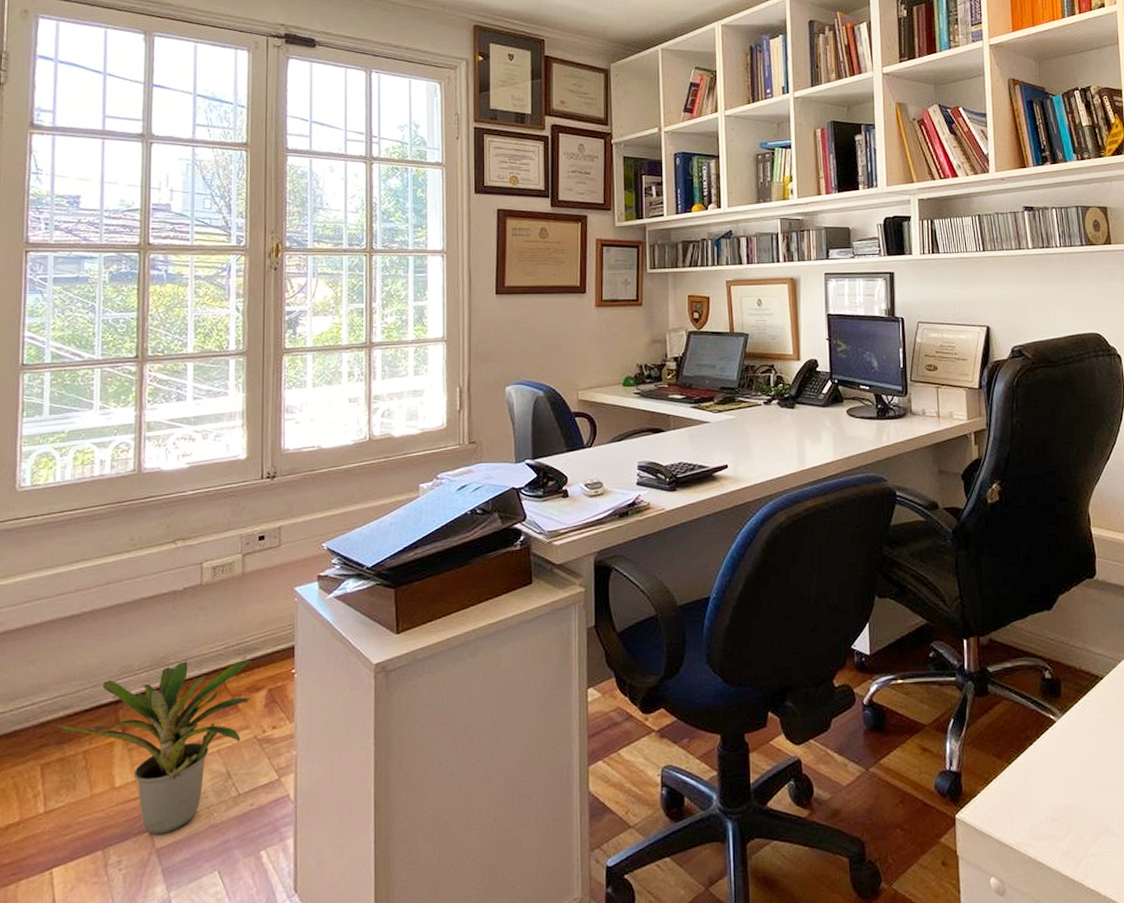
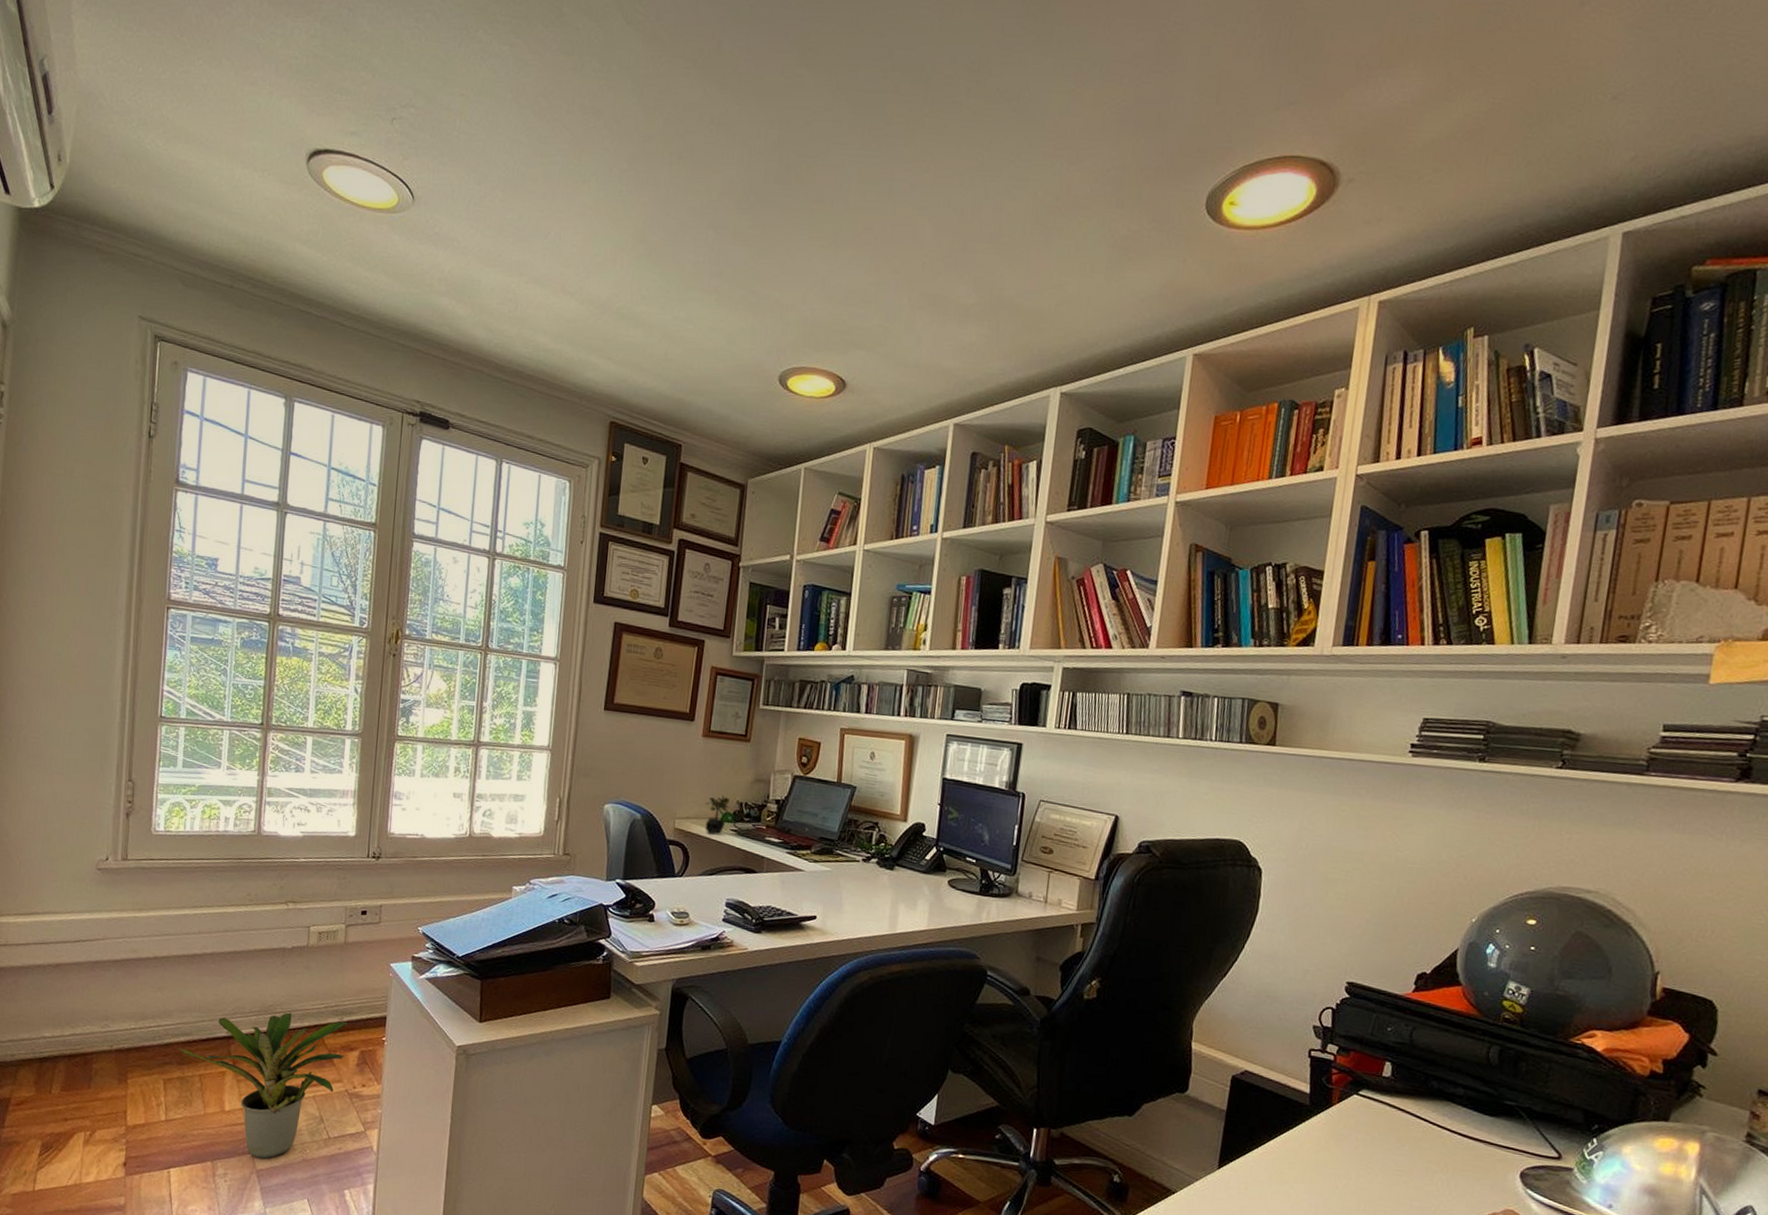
succulent plant: none [606,361,630,401] -> present [705,795,731,835]

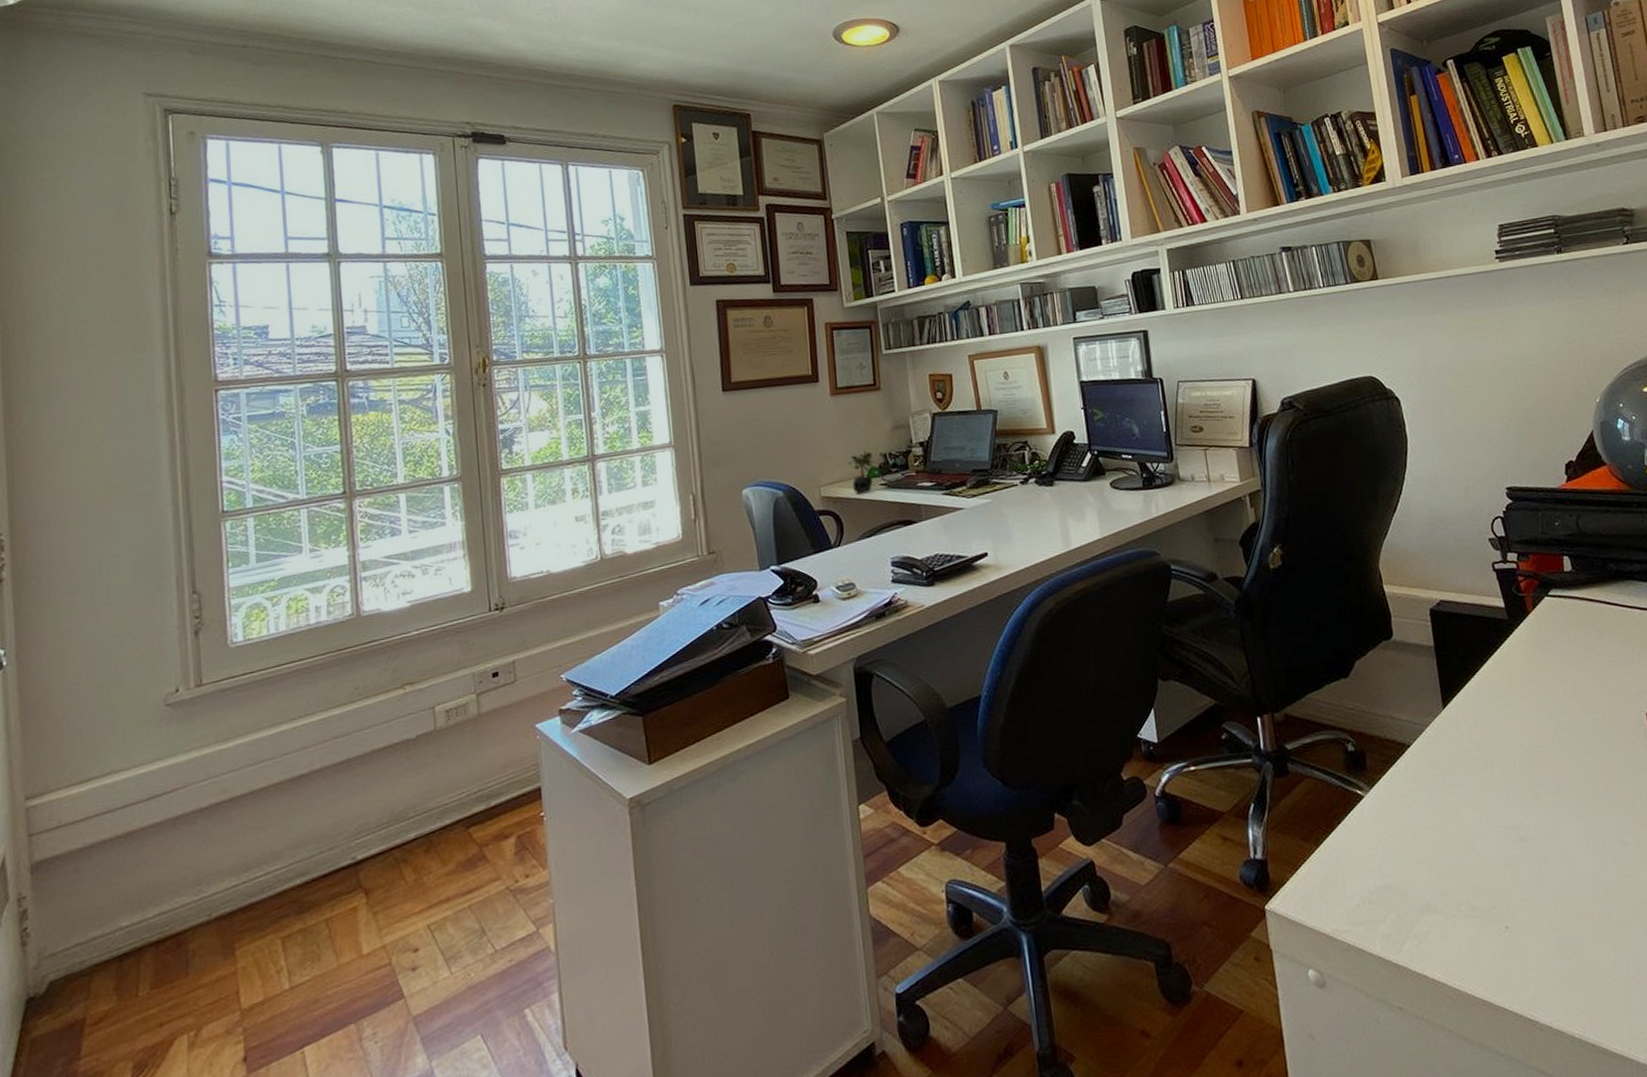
potted plant: present [179,1012,347,1159] -> none [295,806,499,1002]

